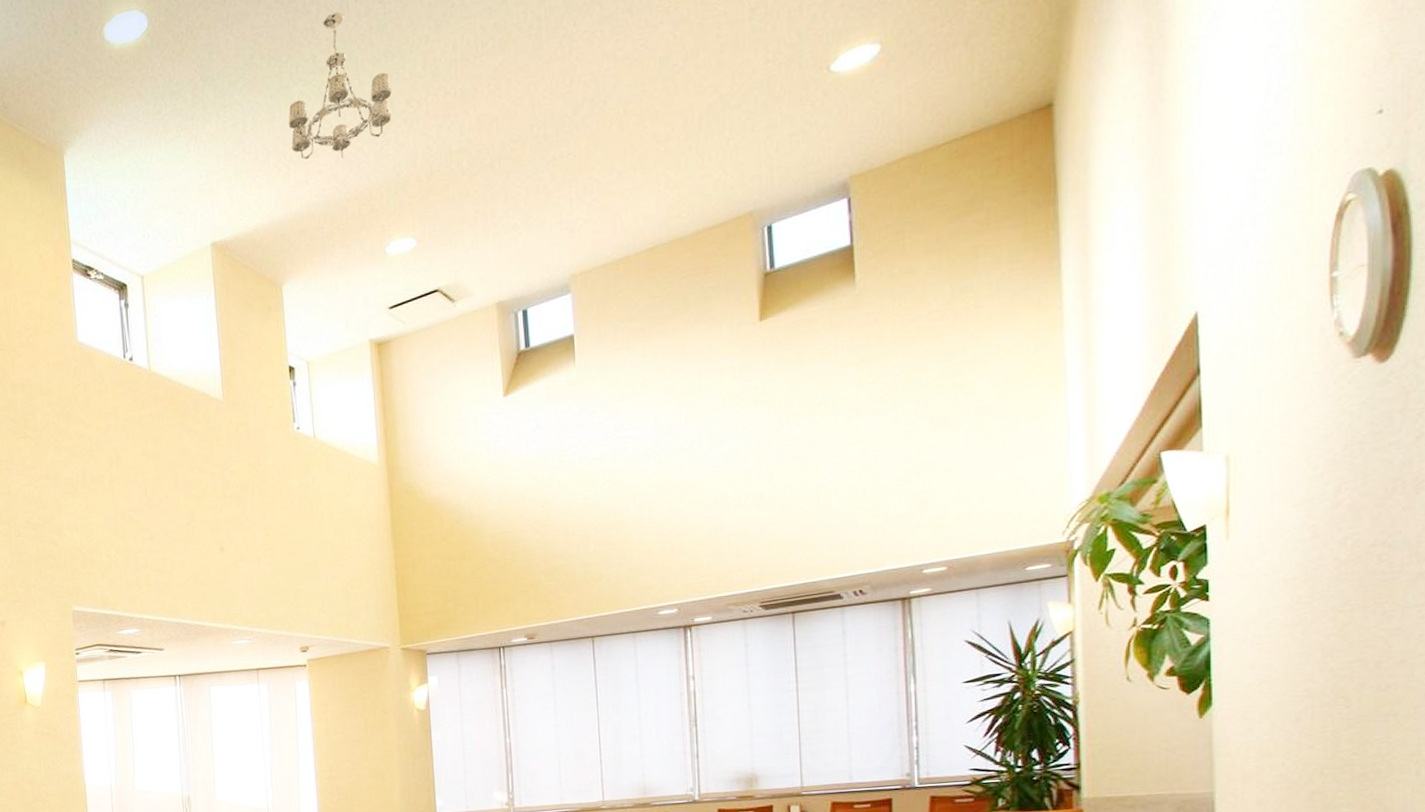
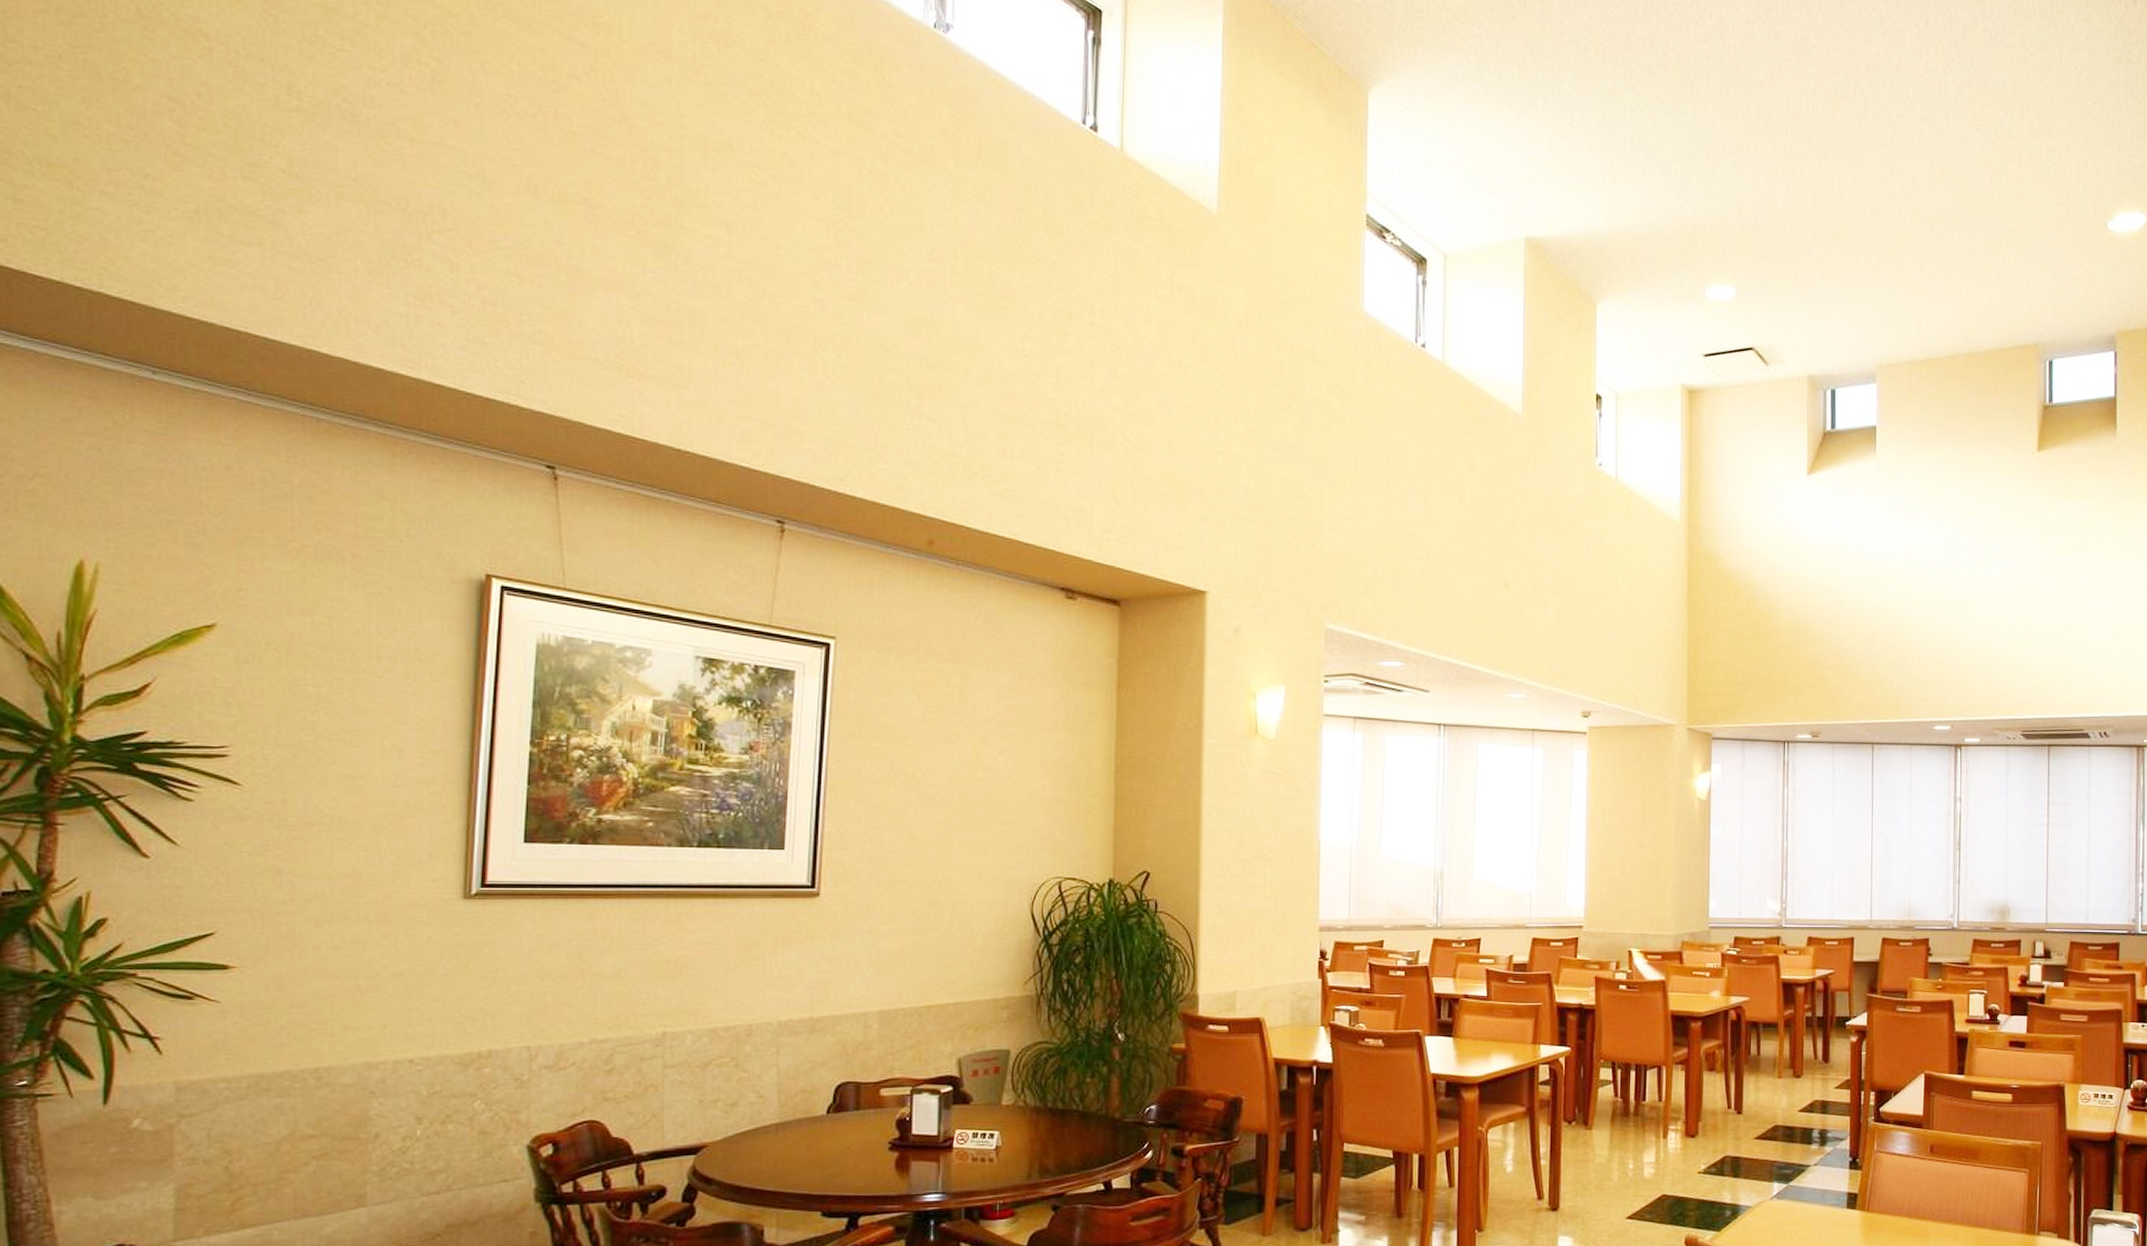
chandelier: present [288,12,392,159] -> none [1618,29,1724,185]

